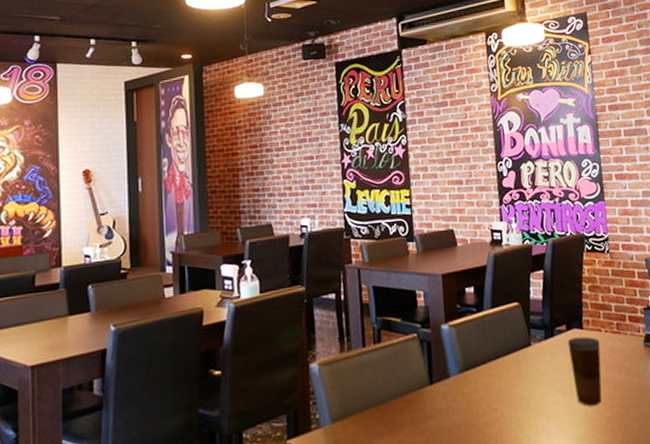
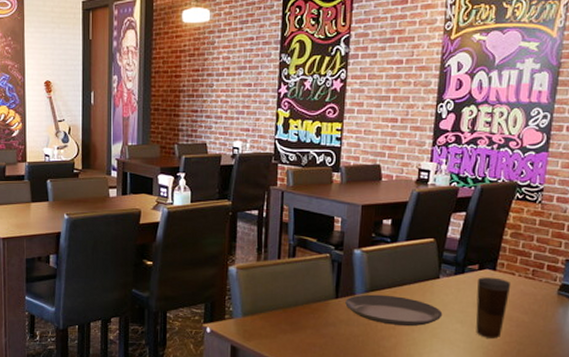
plate: none [441,372,542,407] -> present [345,294,443,327]

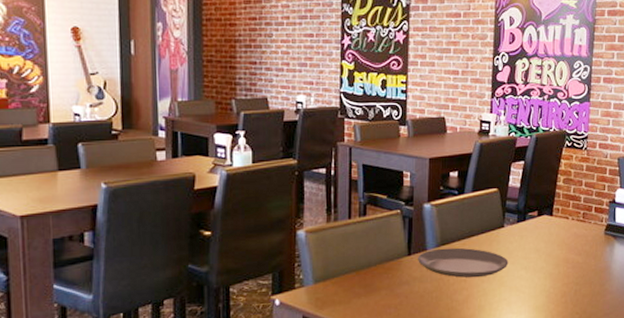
beverage cup: present [475,277,511,339] -> none [537,222,566,282]

